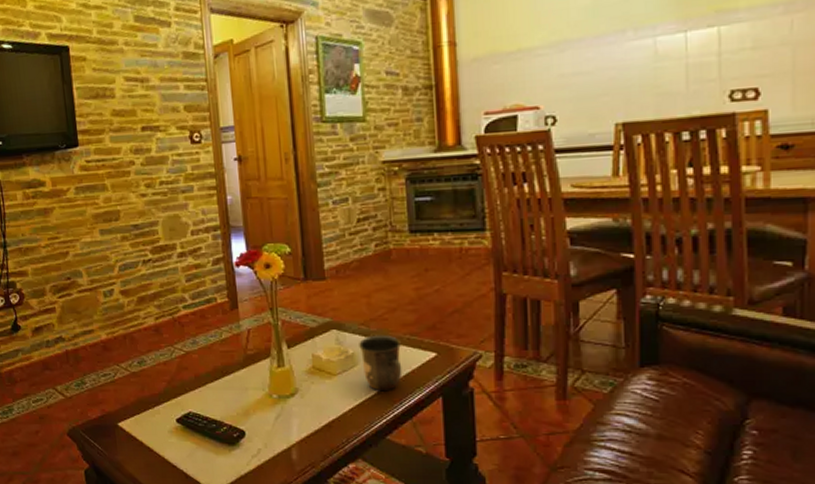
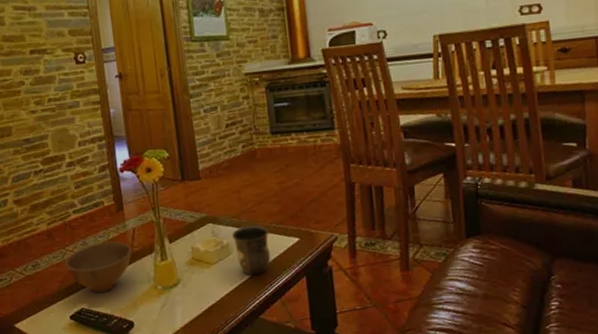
bowl: none [172,342,246,397] -> present [65,241,132,294]

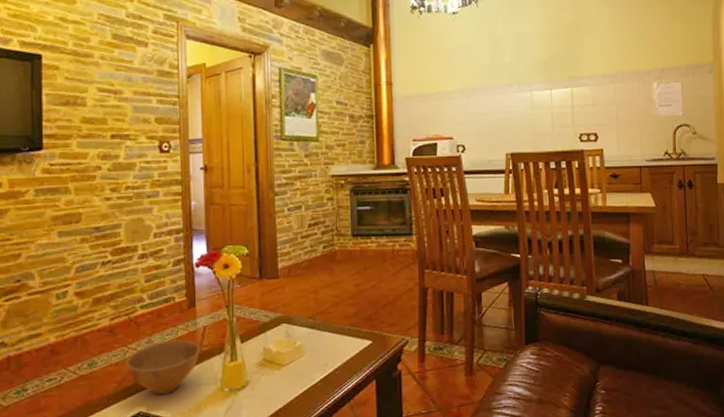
mug: present [232,225,271,276] -> none [306,326,343,379]

